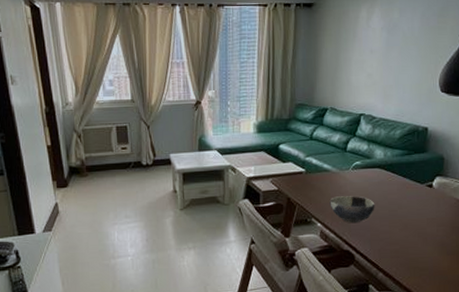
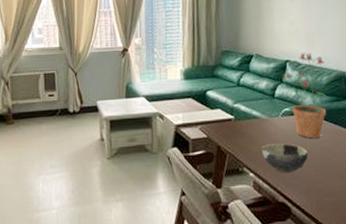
potted plant: none [354,105,400,191] -> present [281,52,327,139]

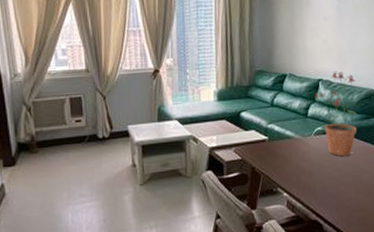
bowl: present [261,144,308,173] -> none [294,162,340,192]

